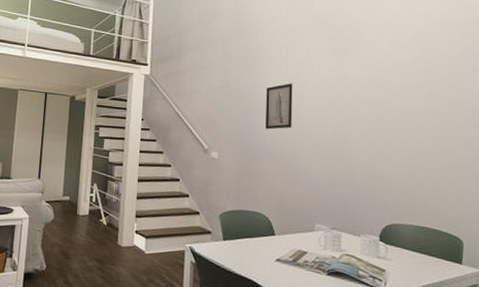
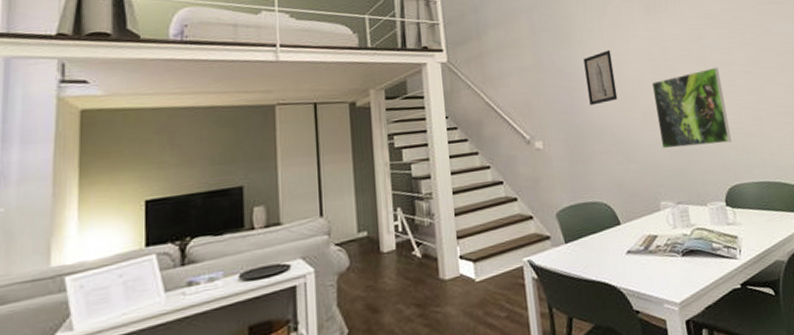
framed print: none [326,113,398,184] -> present [651,67,732,149]

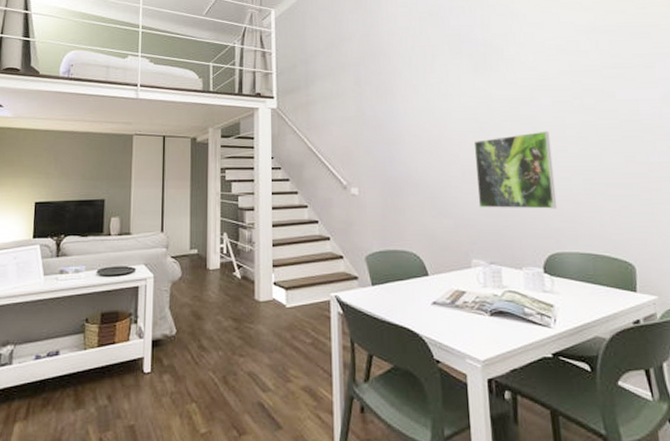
wall art: present [583,50,618,106] -> none [405,106,437,159]

